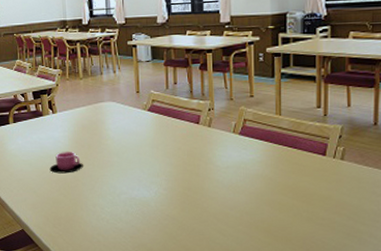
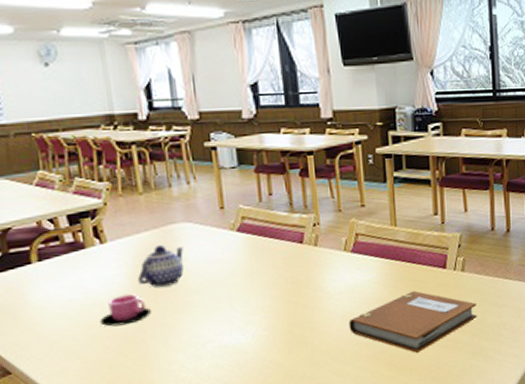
teapot: none [75,118,108,148] -> present [137,245,184,287]
notebook: none [233,172,354,227] -> present [348,290,477,354]

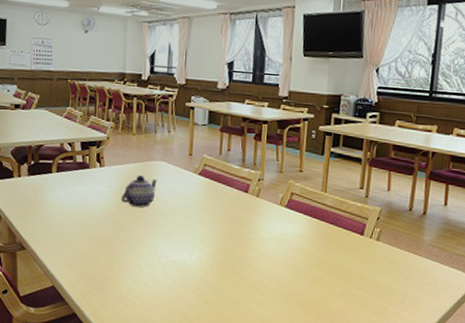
cup: present [100,294,151,327] -> none [90,208,126,231]
notebook: present [348,290,477,354] -> none [273,248,386,302]

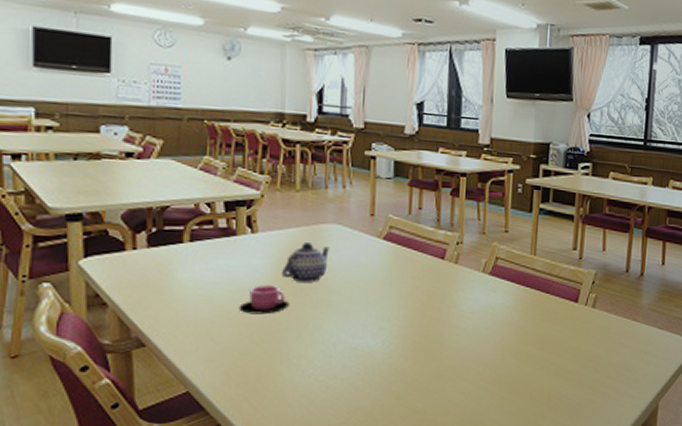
cup: none [90,208,126,231] -> present [239,285,289,315]

